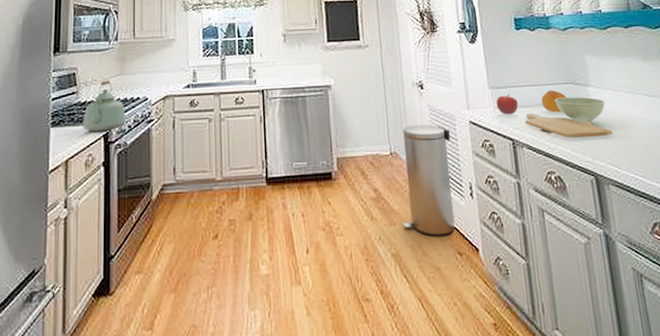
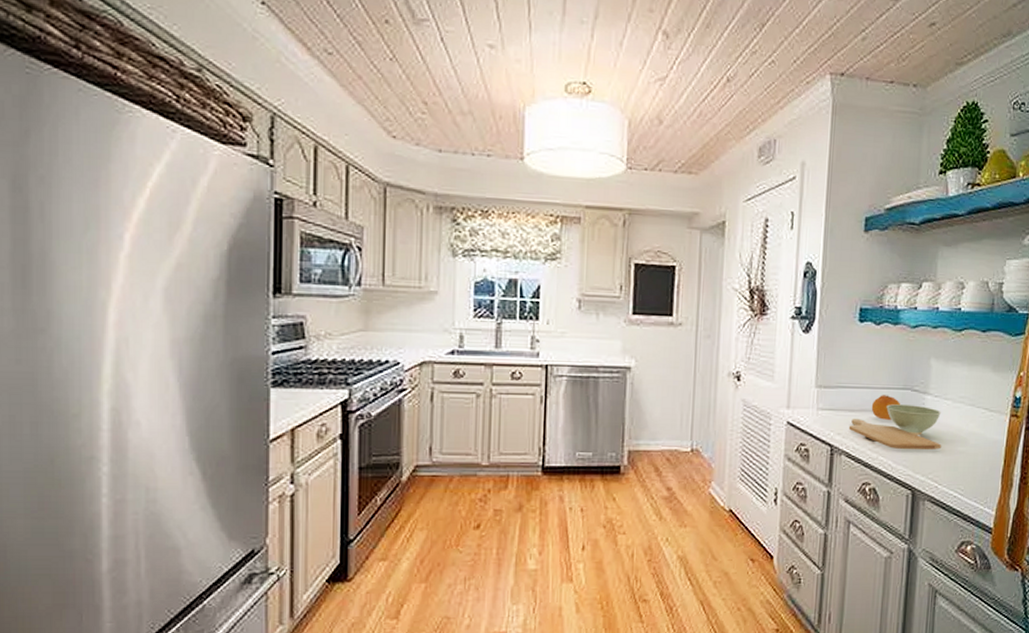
kettle: present [83,80,126,132] -> none [313,335,371,399]
pedal bin: present [402,124,456,237] -> none [693,421,762,542]
fruit: present [496,94,518,115] -> none [820,395,845,419]

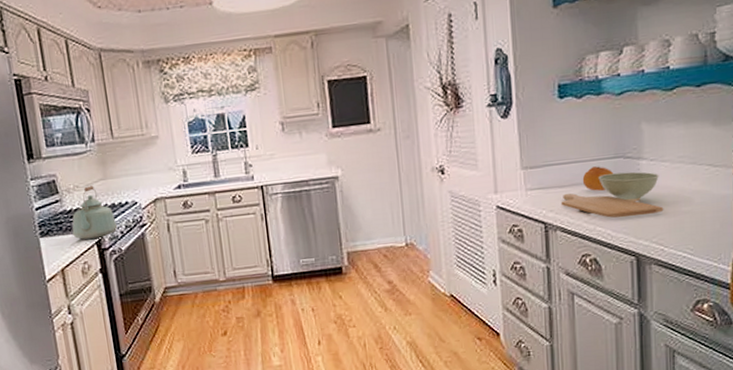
kettle: none [313,335,371,399] -> present [72,185,118,240]

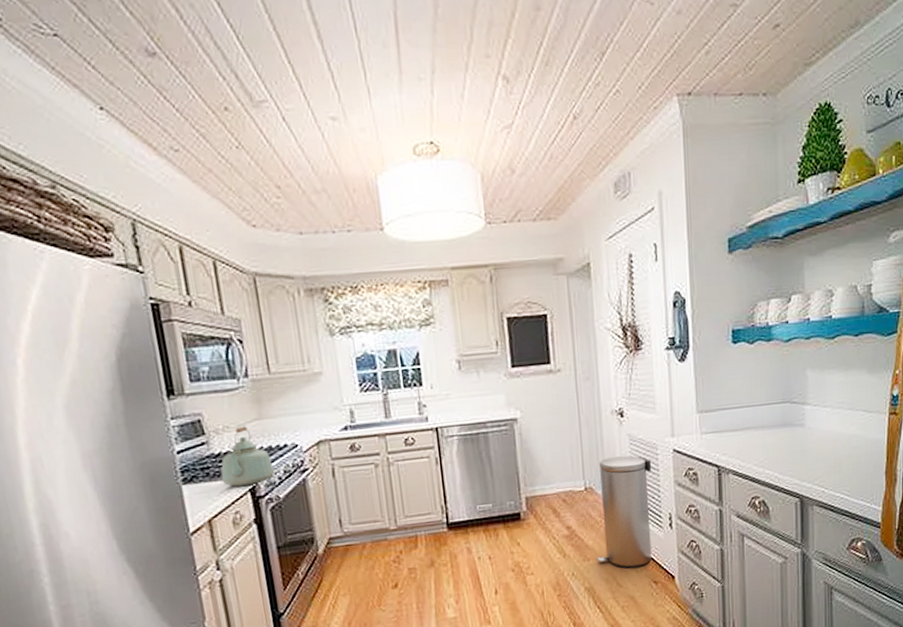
pedal bin: none [418,212,476,325] -> present [596,455,652,569]
chopping board: present [560,193,664,218] -> none [733,436,825,462]
fruit: present [582,166,614,192] -> none [753,410,782,436]
bowl: present [598,171,659,202] -> none [767,416,821,446]

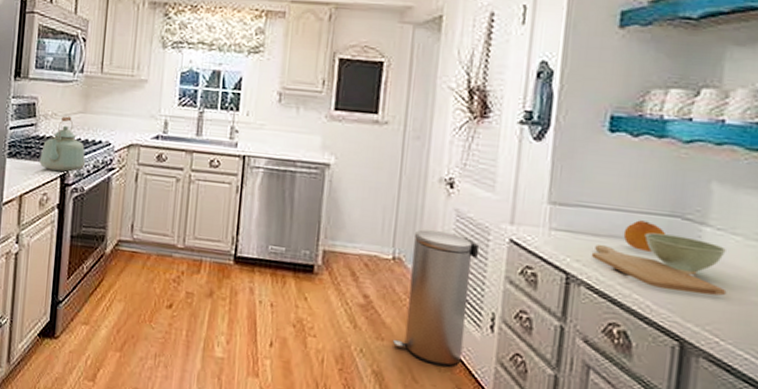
chopping board: none [733,436,825,462] -> present [591,244,727,296]
fruit: none [753,410,782,436] -> present [623,220,667,253]
bowl: none [767,416,821,446] -> present [644,232,726,276]

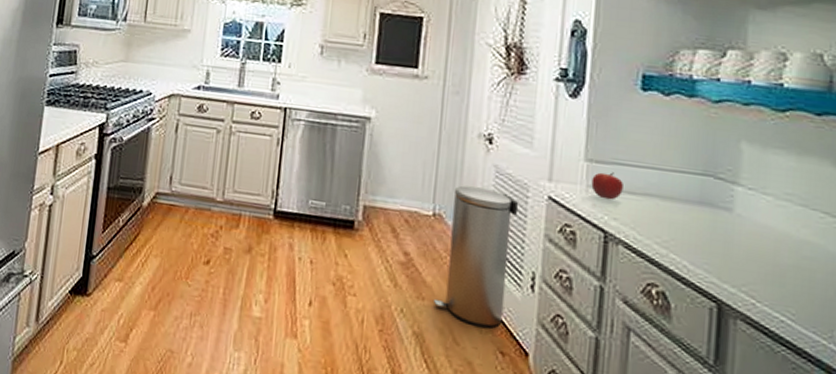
kettle: present [39,116,86,172] -> none [78,64,126,122]
fruit: none [554,214,587,242] -> present [591,172,623,200]
chopping board: present [591,244,727,296] -> none [628,202,761,257]
fruit: present [623,220,667,253] -> none [658,178,700,212]
bowl: present [644,232,726,276] -> none [679,191,758,236]

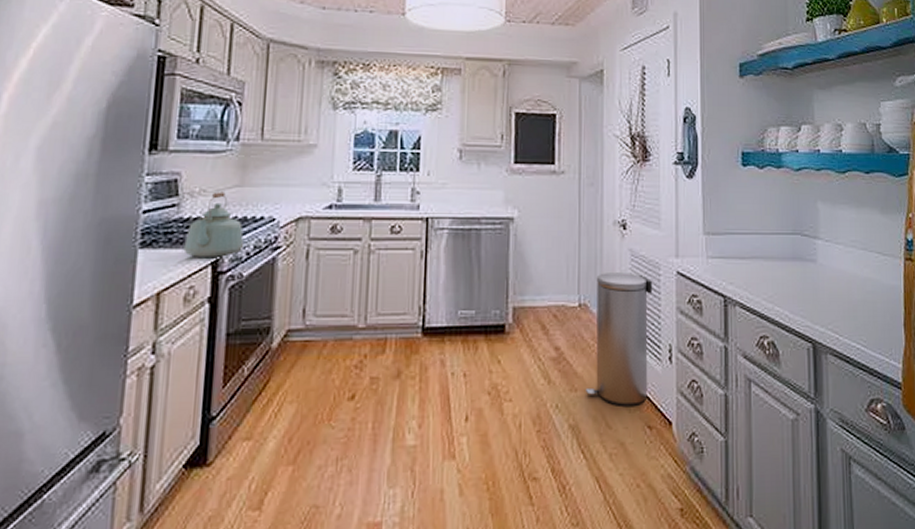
kettle: none [78,64,126,122] -> present [183,192,244,259]
fruit: present [591,172,623,200] -> none [710,242,735,267]

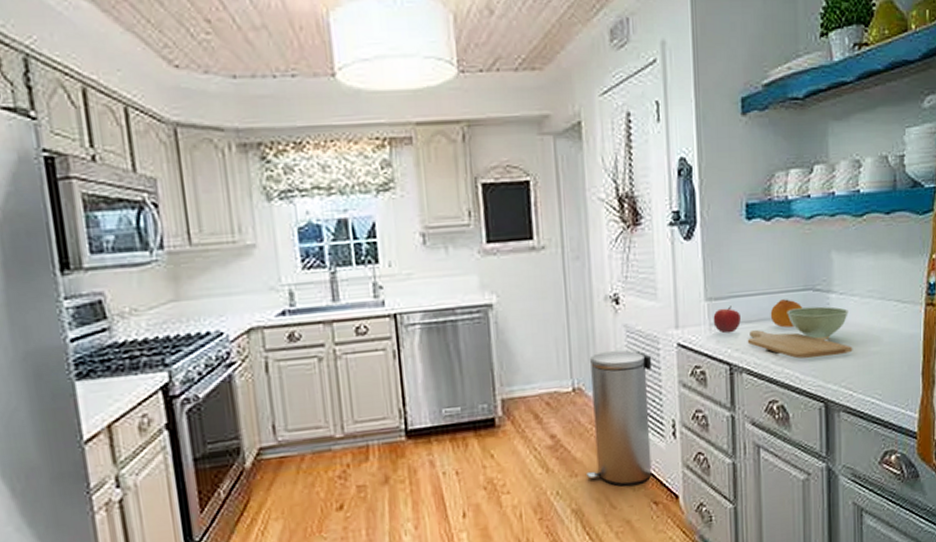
kettle: present [183,192,244,259] -> none [125,308,194,384]
fruit: none [710,242,735,267] -> present [713,306,741,334]
chopping board: none [740,266,839,299] -> present [747,329,853,359]
fruit: none [762,241,792,268] -> present [770,299,803,328]
bowl: none [777,250,834,284] -> present [787,306,848,341]

